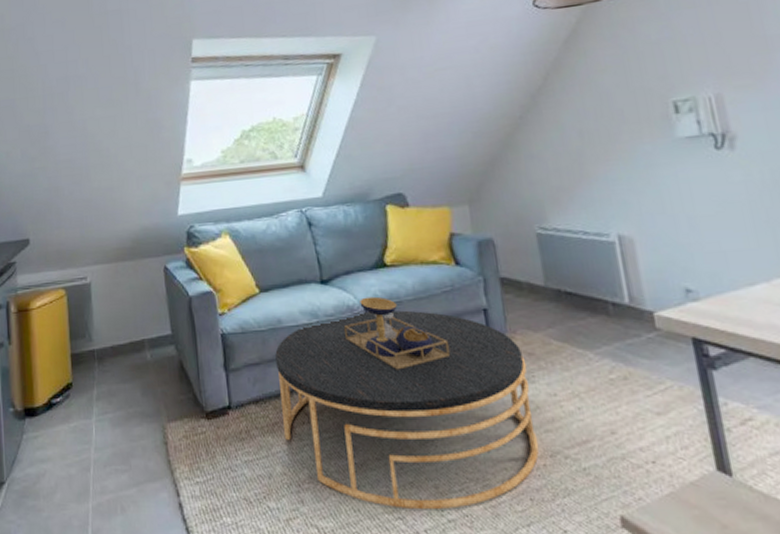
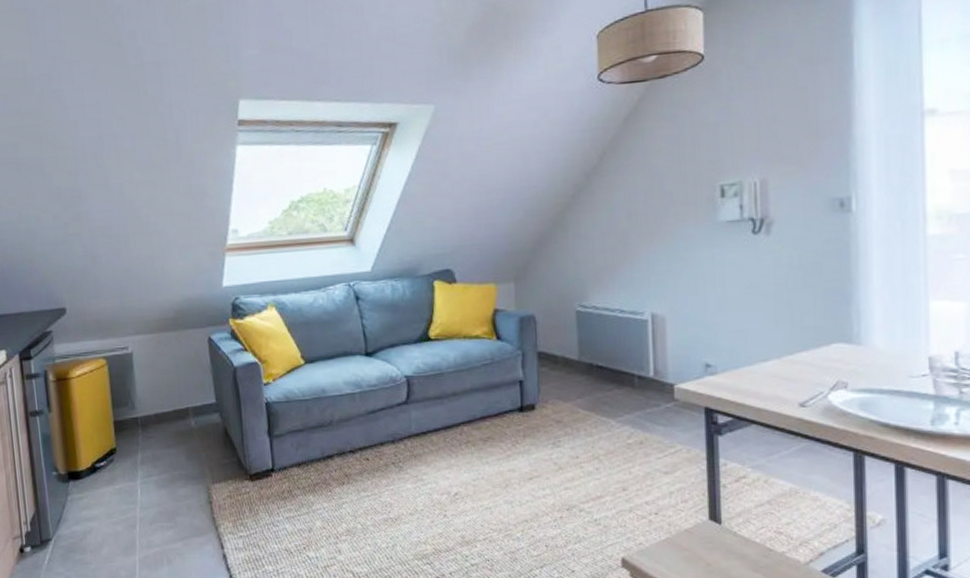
coffee table: present [275,296,539,510] -> none [318,368,558,557]

